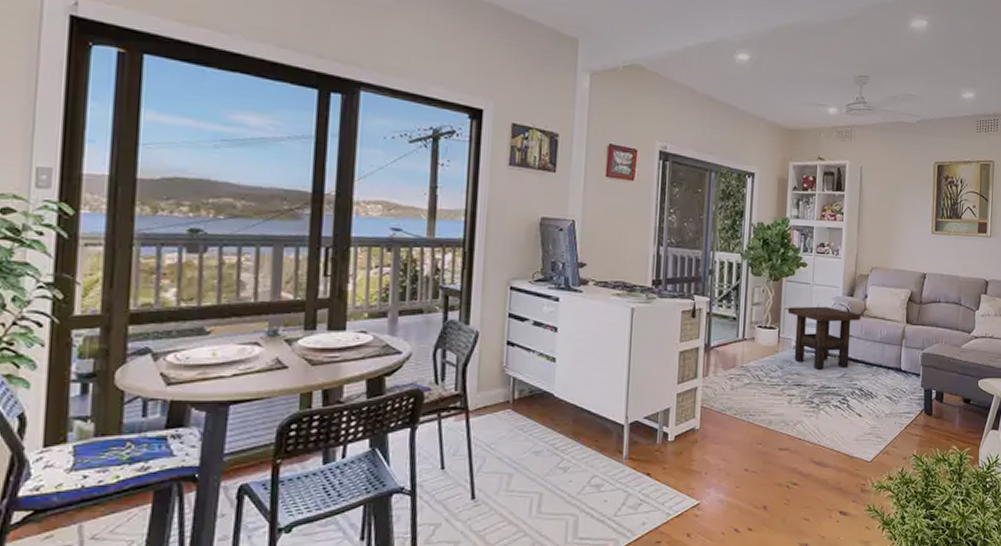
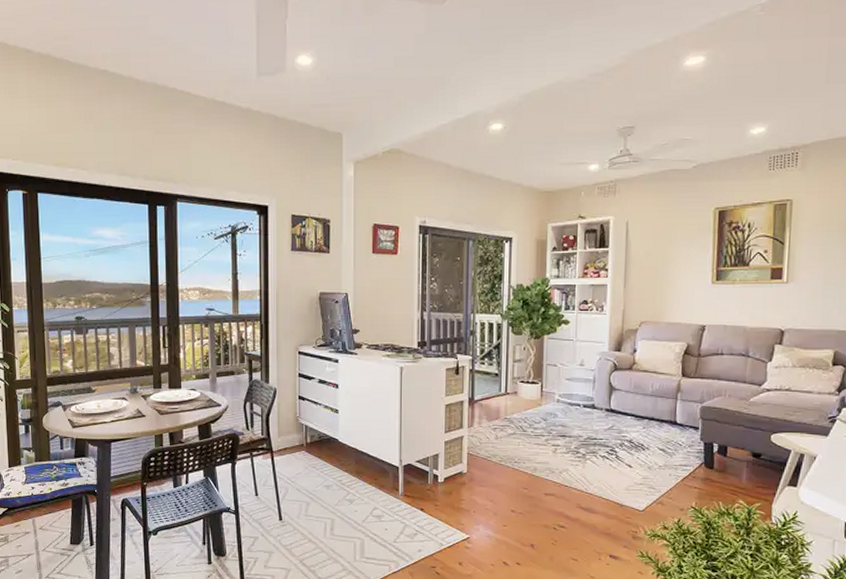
side table: present [787,306,861,370] -> none [550,362,630,422]

